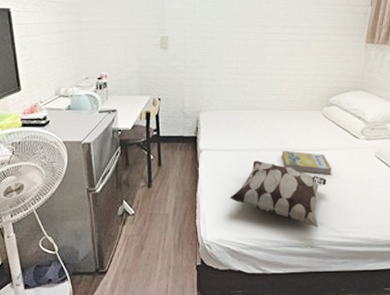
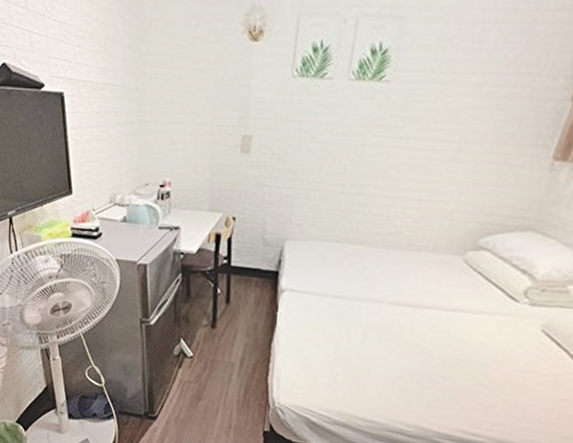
decorative pillow: present [230,161,327,228] -> none [315,313,458,415]
book: present [282,150,332,175] -> none [394,304,469,347]

